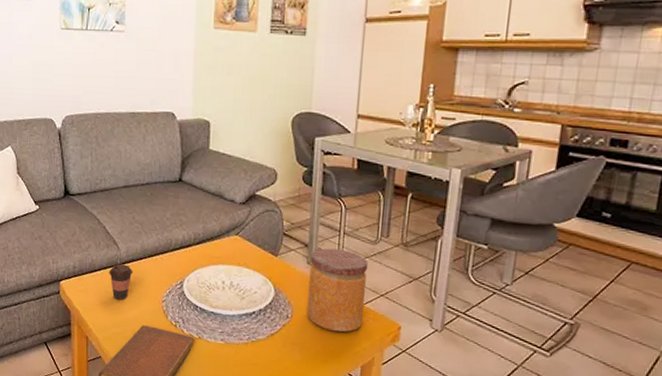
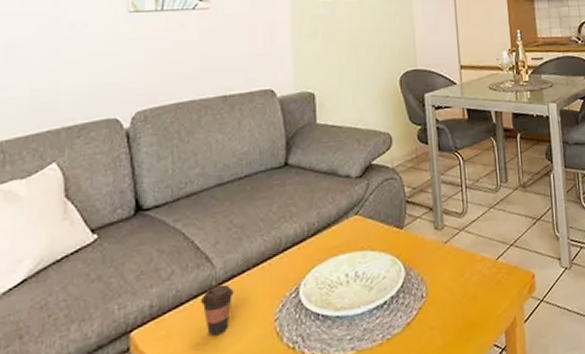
jar: present [307,248,369,333] -> none [437,204,498,300]

